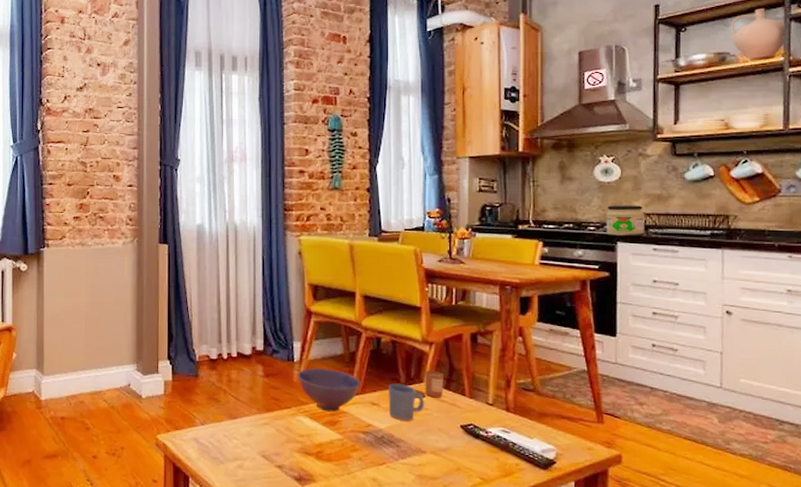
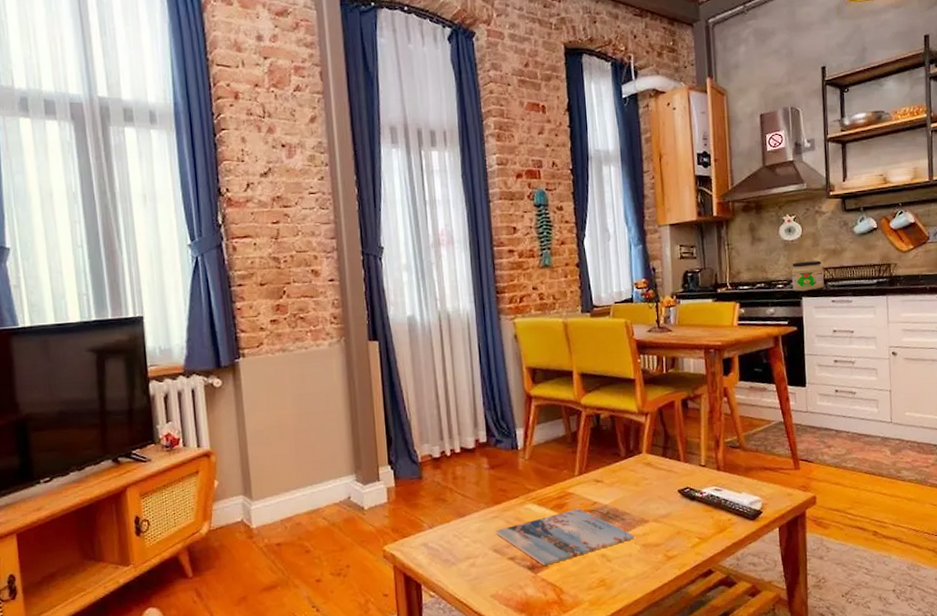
magazine: none [266,428,409,480] -> present [496,508,634,567]
bowl: present [297,367,361,412] -> none [522,452,584,496]
mug: present [388,383,425,421] -> none [610,457,645,494]
candle: present [415,371,444,398] -> none [635,440,661,468]
ceramic jug: present [731,9,786,61] -> none [884,69,928,119]

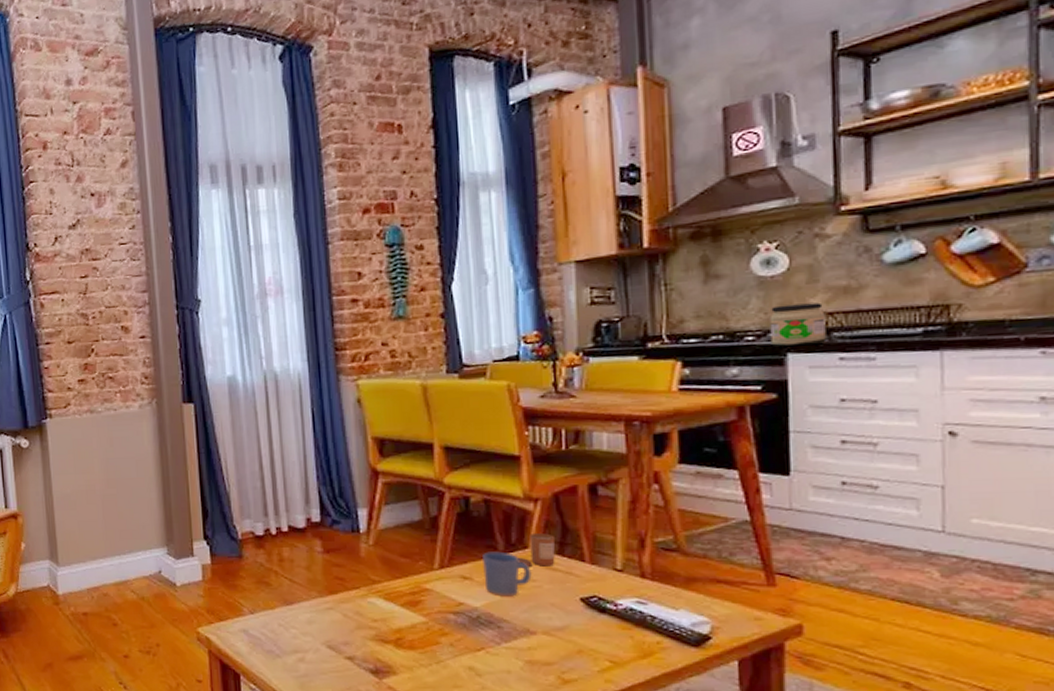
magazine: present [496,508,634,567] -> none [331,608,515,673]
mug: none [610,457,645,494] -> present [483,551,532,597]
candle: none [635,440,661,468] -> present [518,533,556,567]

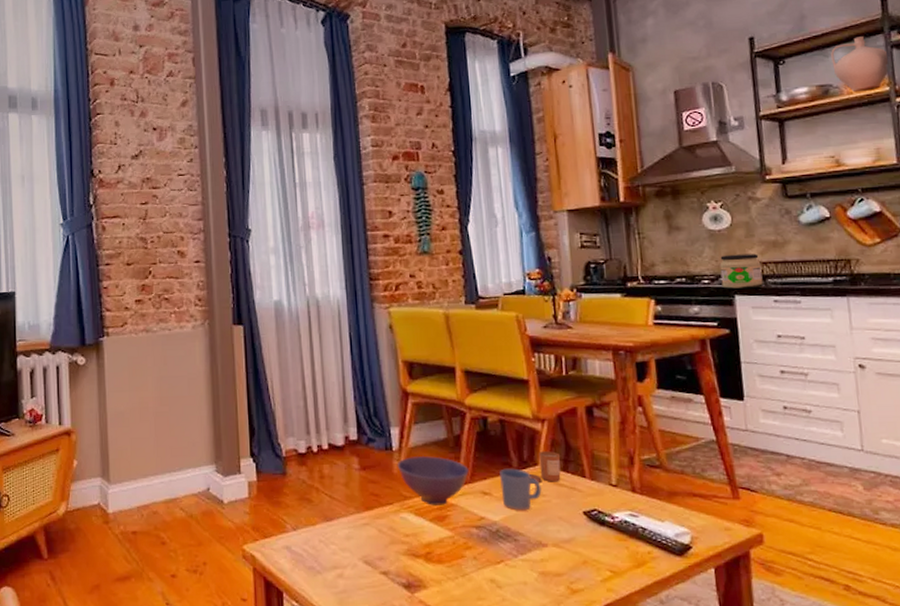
bowl: none [364,538,447,590] -> present [397,455,469,505]
ceramic jug: none [947,16,1033,93] -> present [831,36,890,93]

